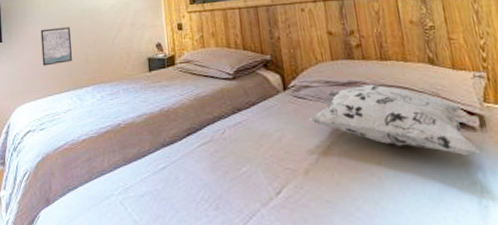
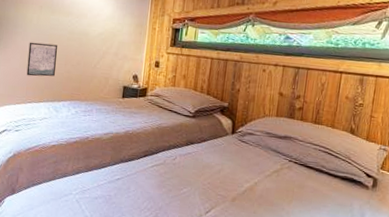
decorative pillow: present [308,84,482,156] -> none [245,140,367,206]

